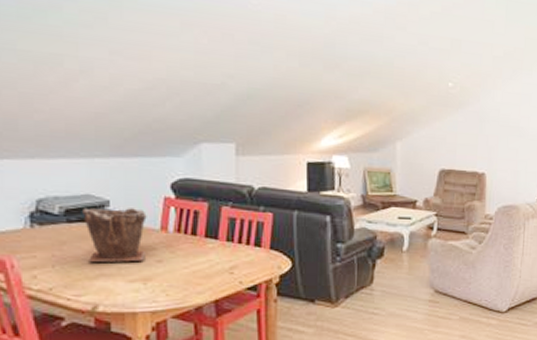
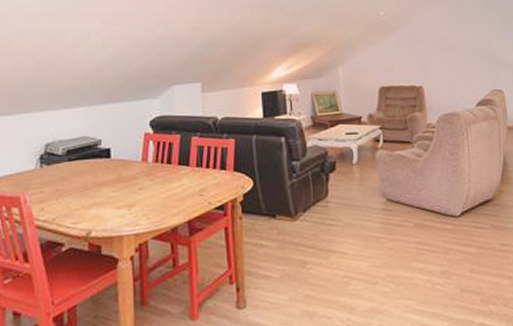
plant pot: present [83,208,147,263] -> none [80,144,131,194]

